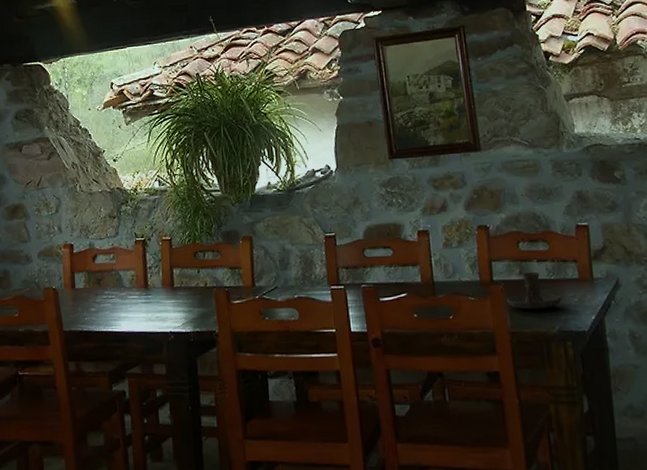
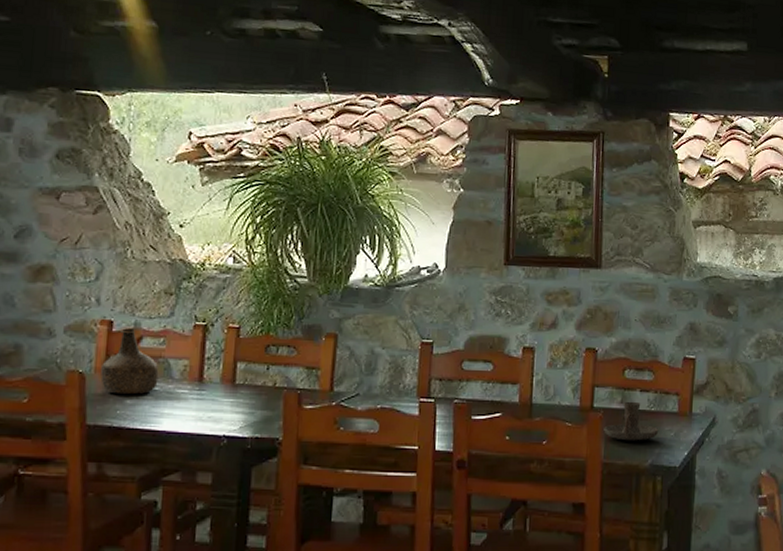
bottle: none [69,249,113,304] -> present [100,328,159,395]

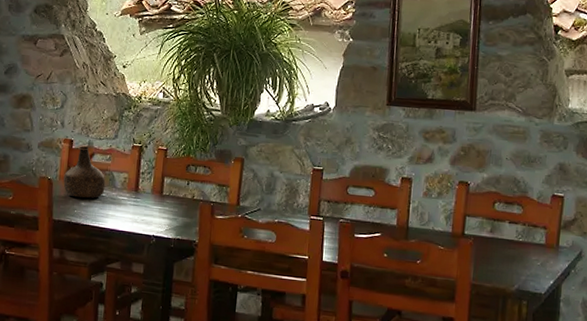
candle holder: present [604,401,659,441] -> none [473,231,526,268]

